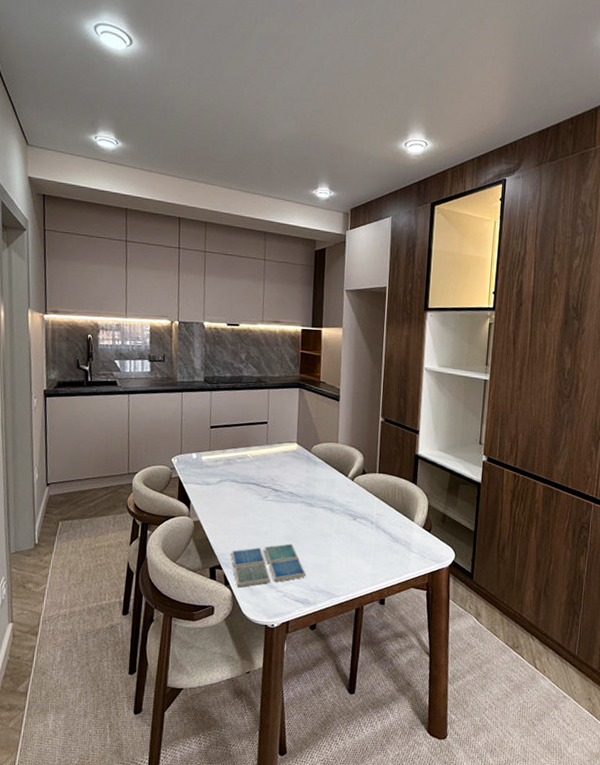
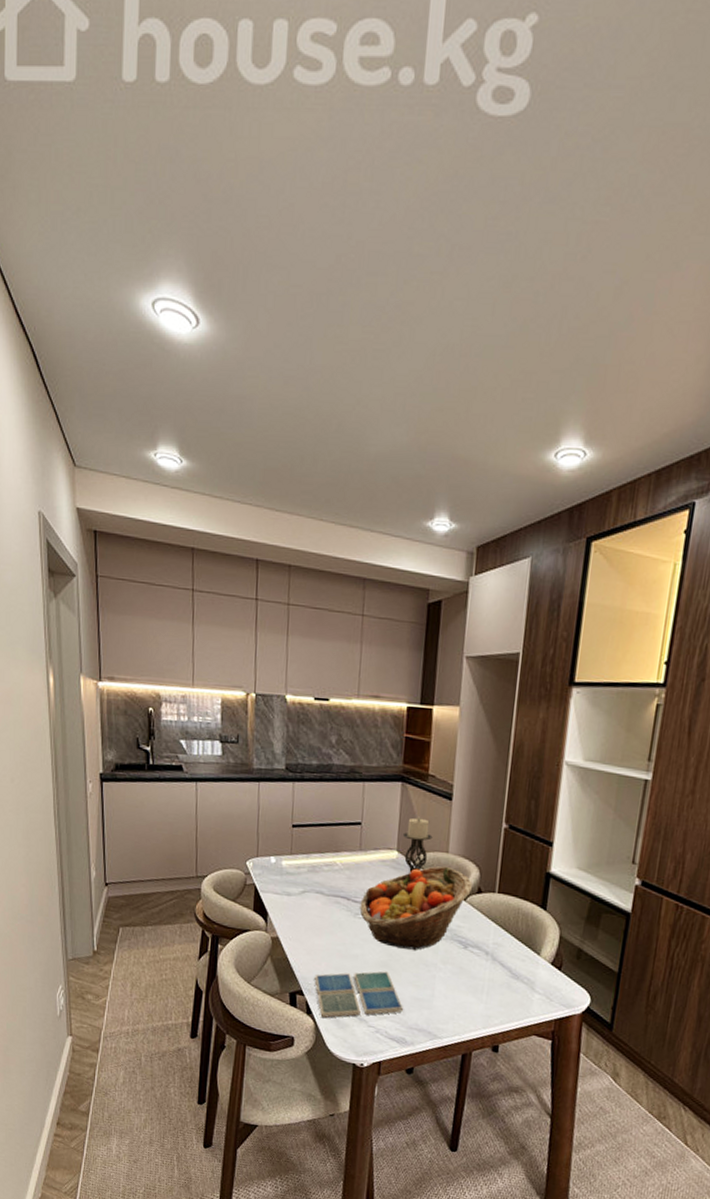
fruit basket: none [267,453,358,524] -> present [359,866,472,950]
candle holder: none [301,415,325,461] -> present [402,816,433,873]

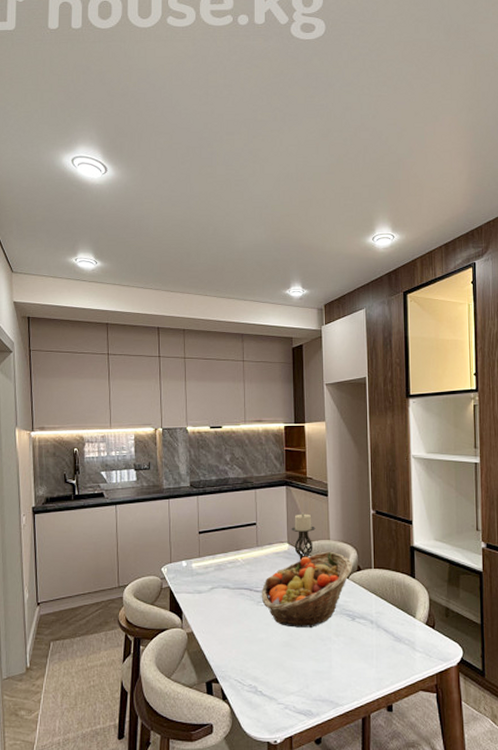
drink coaster: present [314,971,403,1018] -> none [227,650,306,702]

